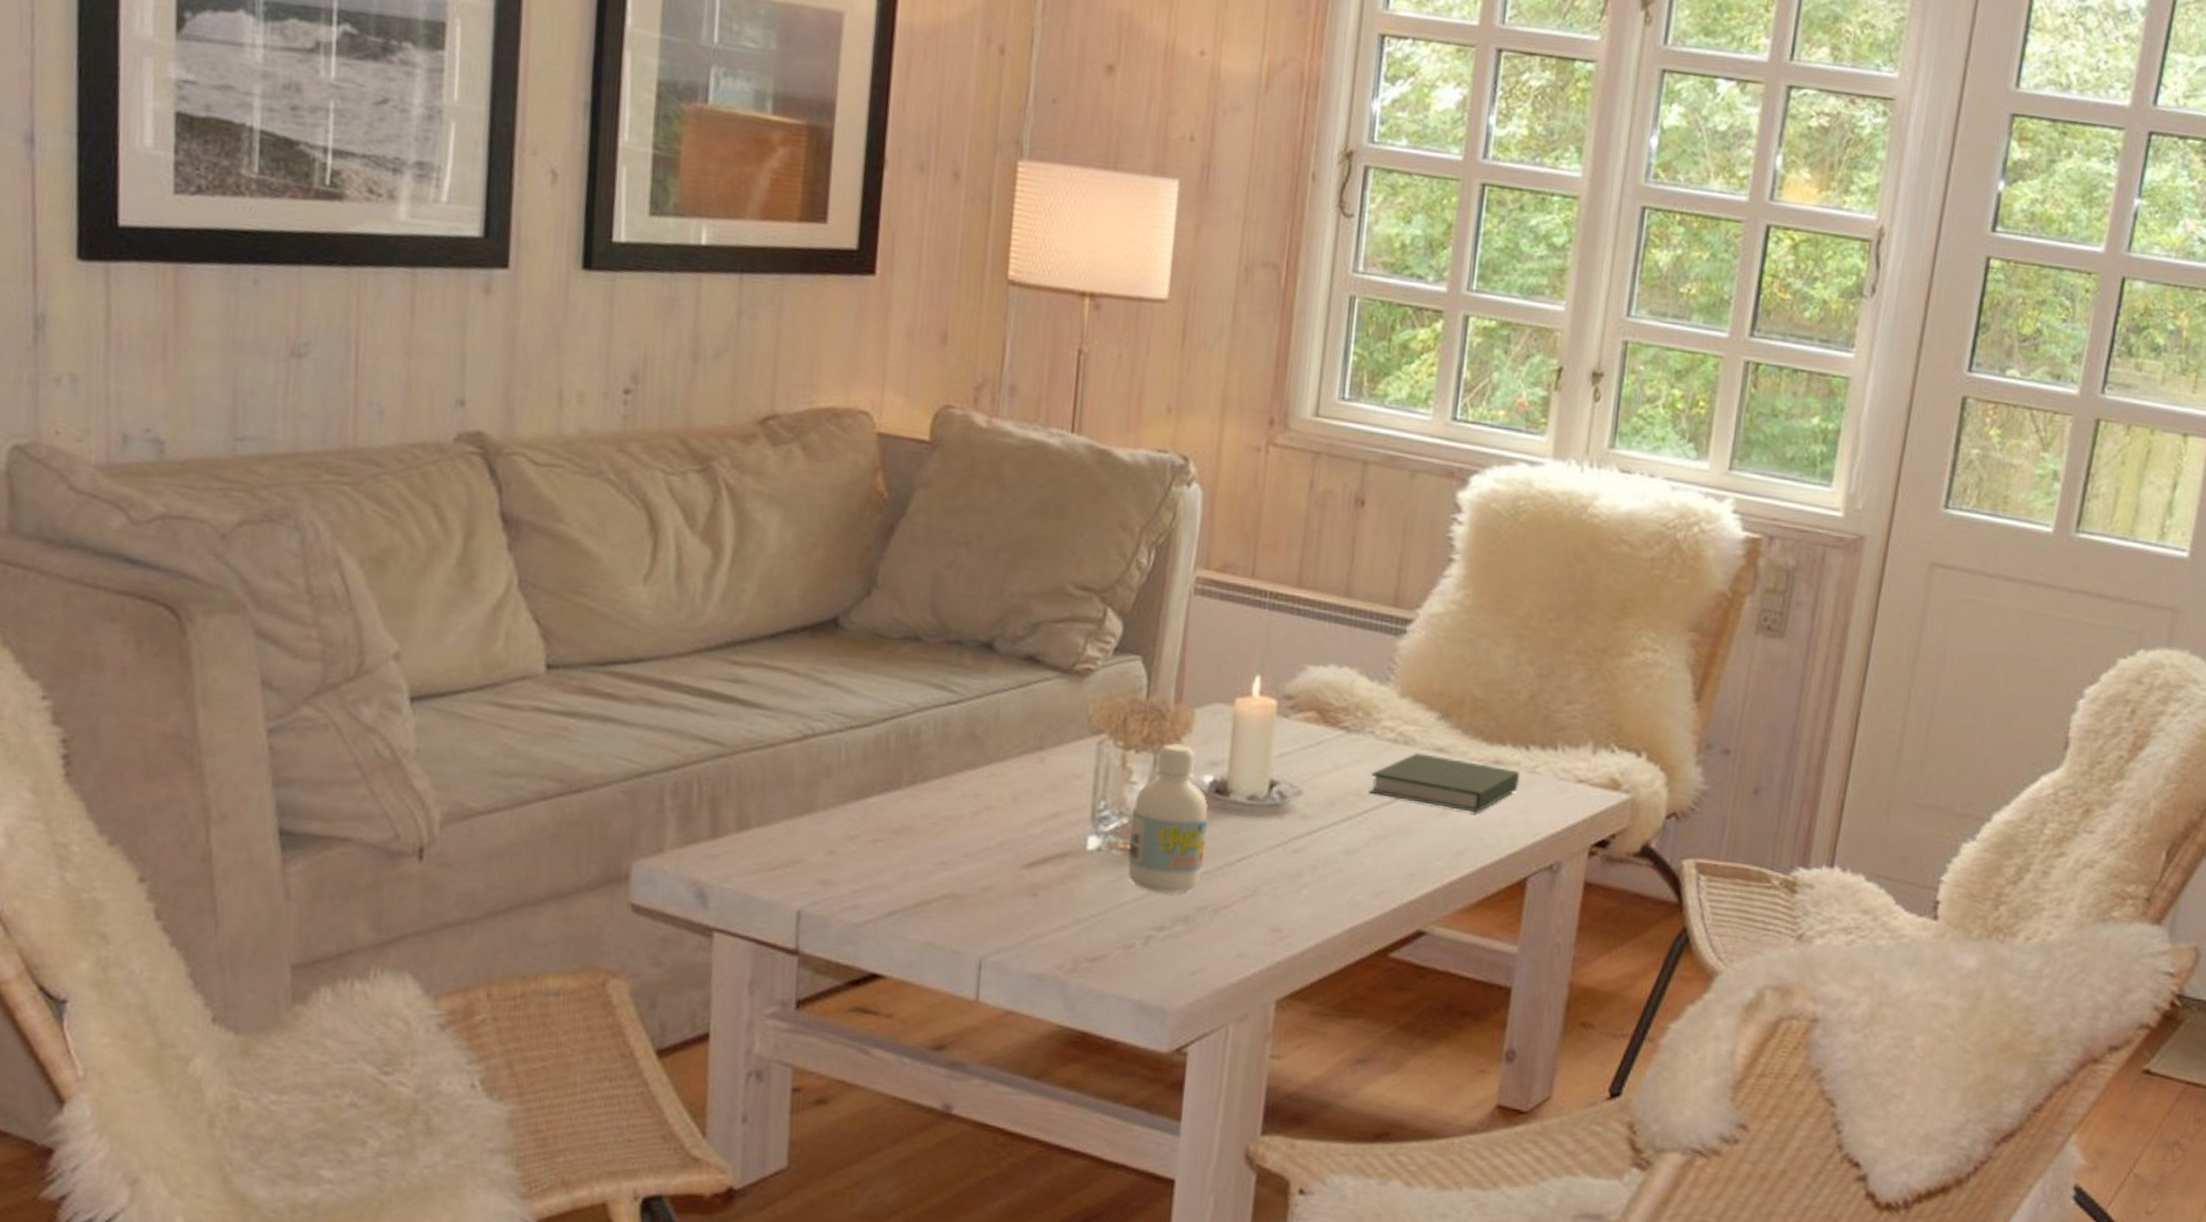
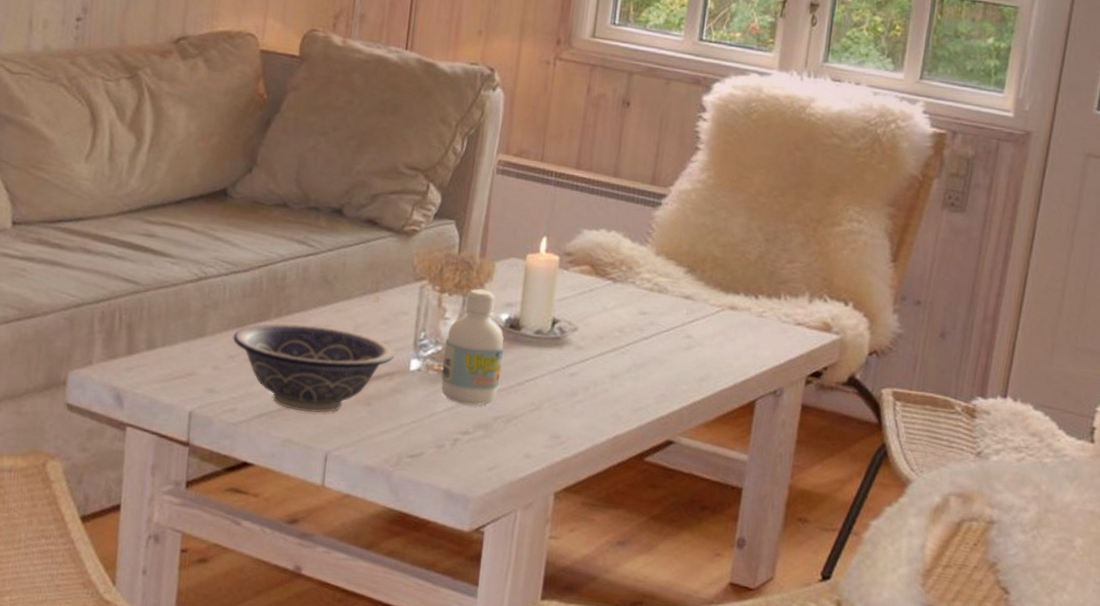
decorative bowl: none [852,793,1067,907] -> present [233,323,395,413]
book: present [1369,753,1521,813] -> none [630,299,751,348]

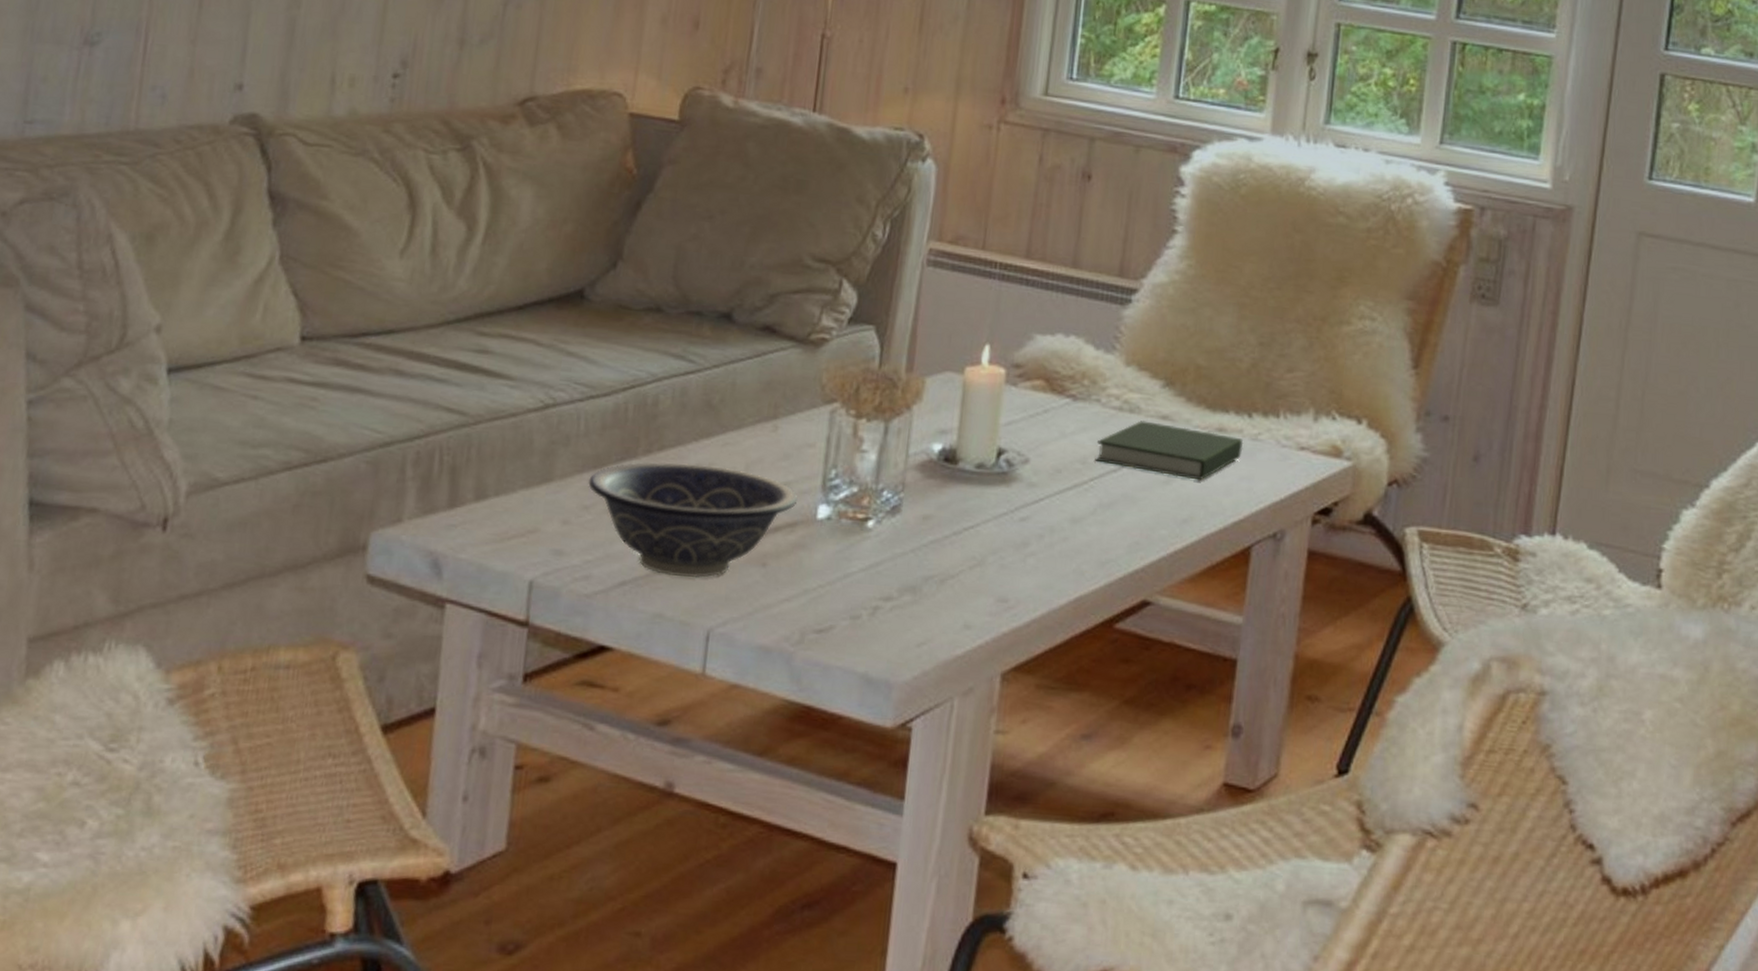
bottle: present [441,289,504,406] -> none [856,412,937,563]
book: none [630,299,751,348] -> present [1095,421,1244,481]

